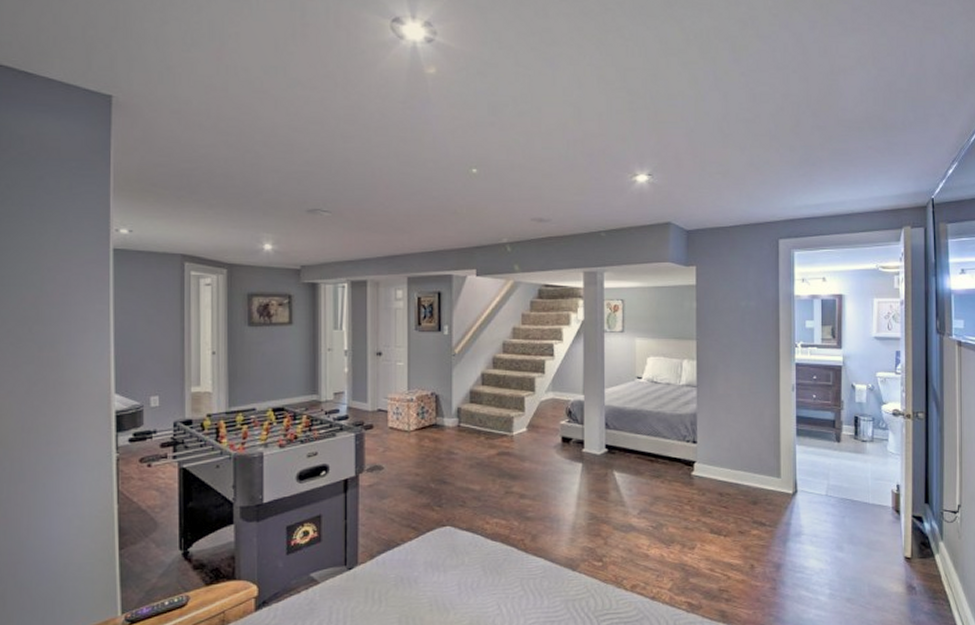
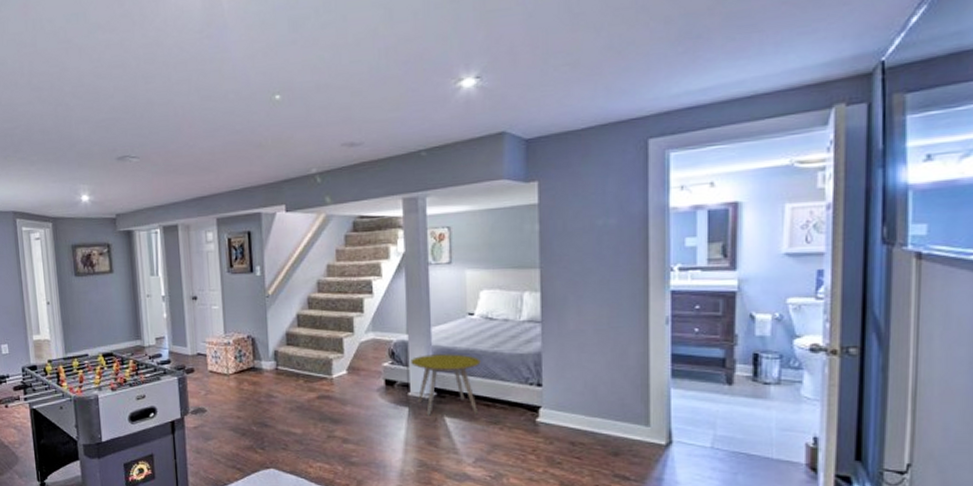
side table: none [586,413,647,471] -> present [411,354,481,416]

